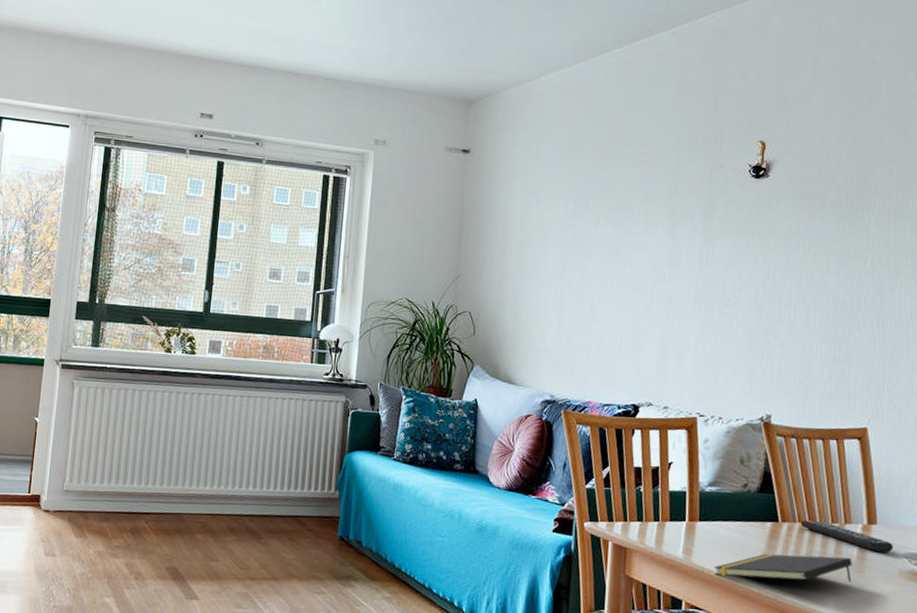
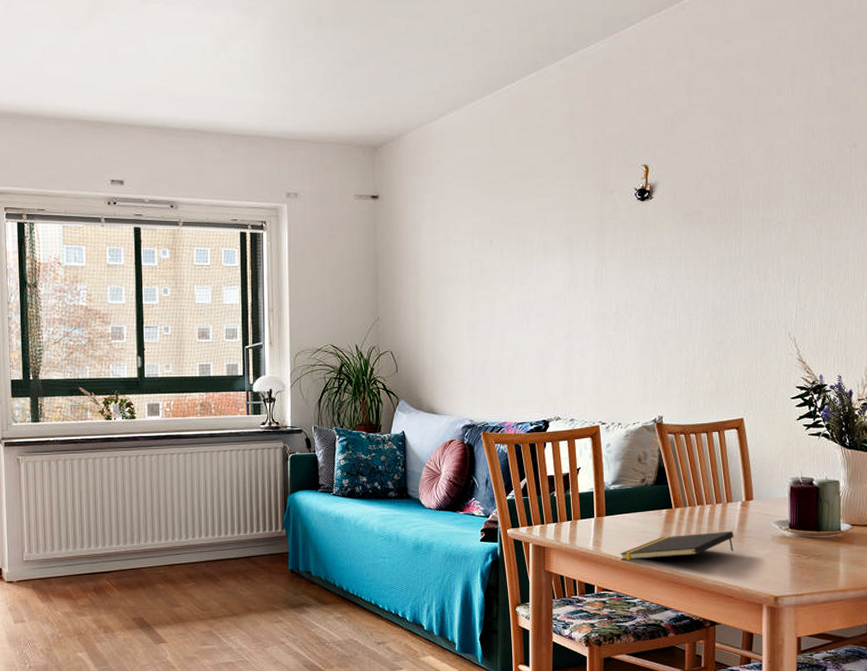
remote control: present [800,520,893,554] -> none [690,503,767,524]

